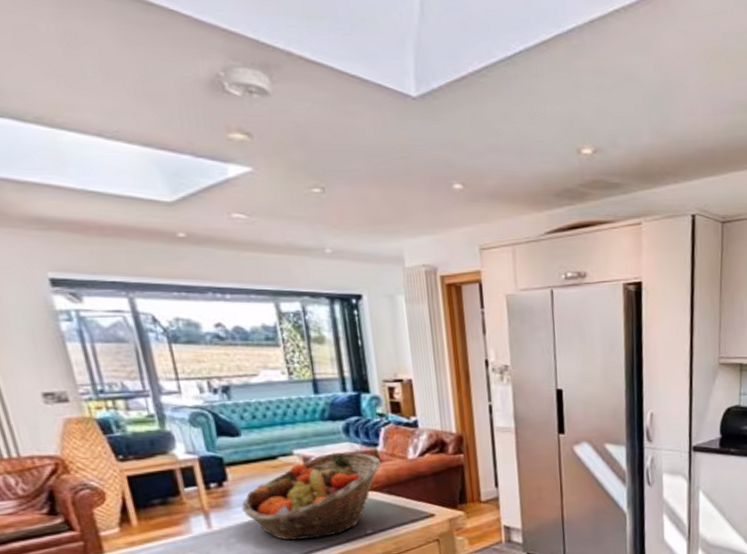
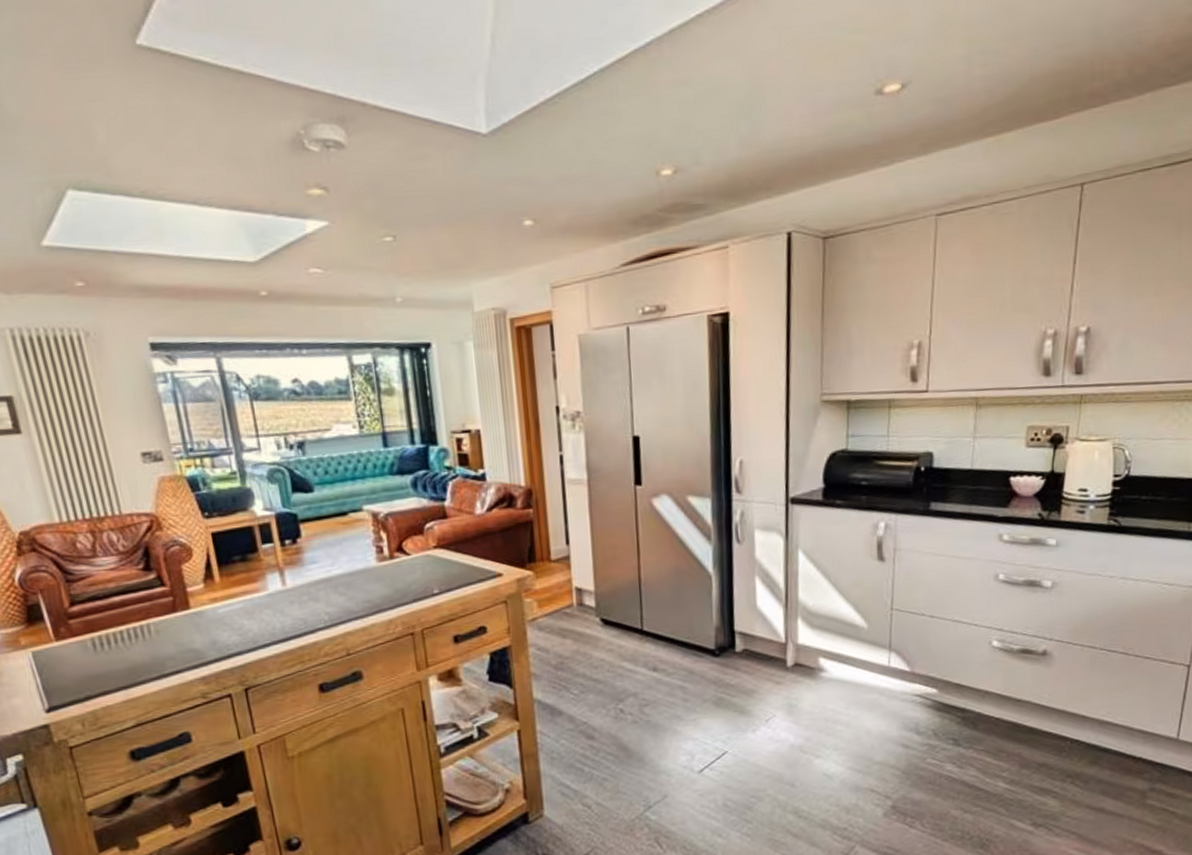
fruit basket: present [241,452,382,541] -> none [313,507,449,600]

